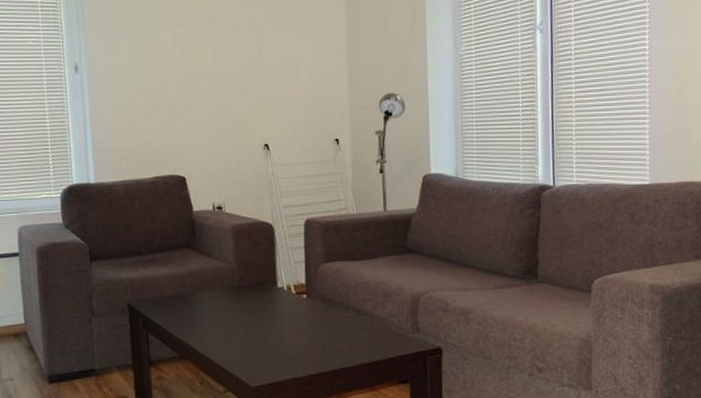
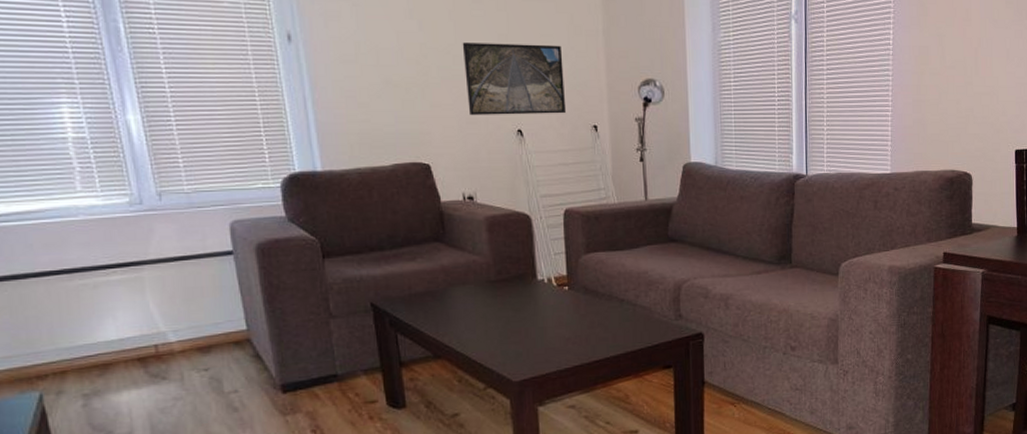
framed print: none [218,65,310,131] -> present [462,42,567,115]

